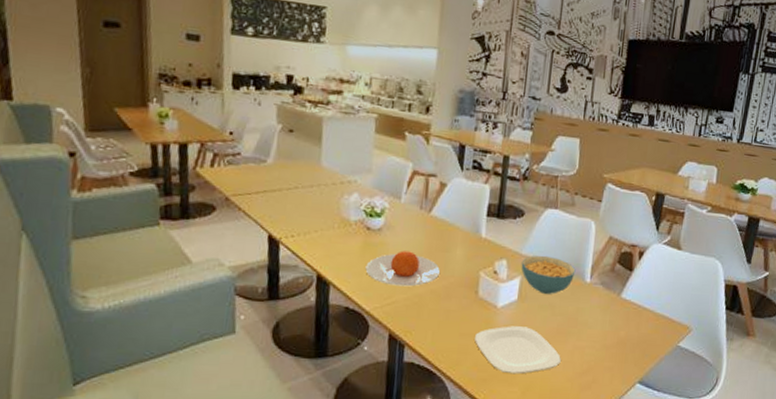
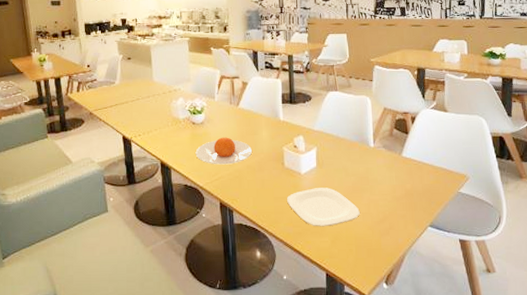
cereal bowl: present [521,255,576,294] -> none [315,129,360,160]

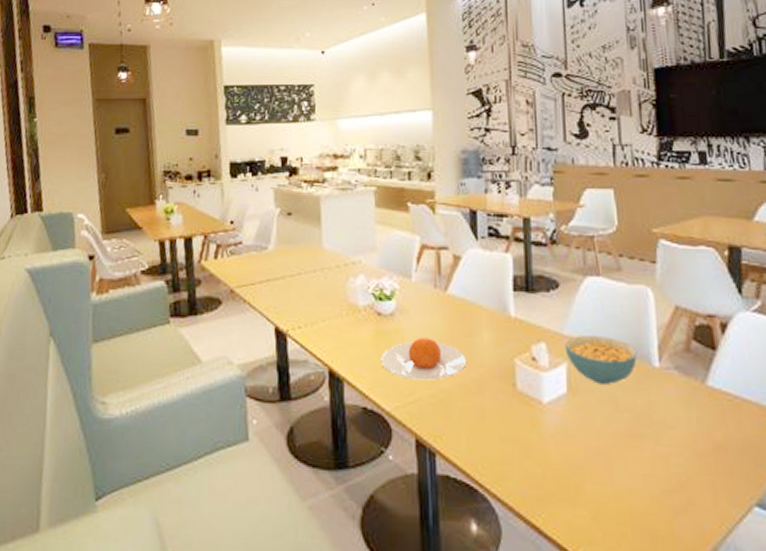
plate: present [287,188,360,227] -> none [520,427,639,492]
cereal bowl: none [315,129,360,160] -> present [564,334,638,384]

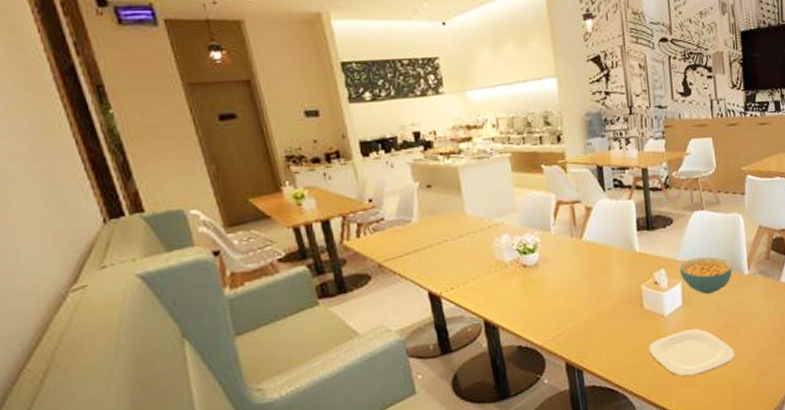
plate: present [380,337,467,381] -> none [529,279,604,317]
plate: none [520,427,639,492] -> present [649,328,735,377]

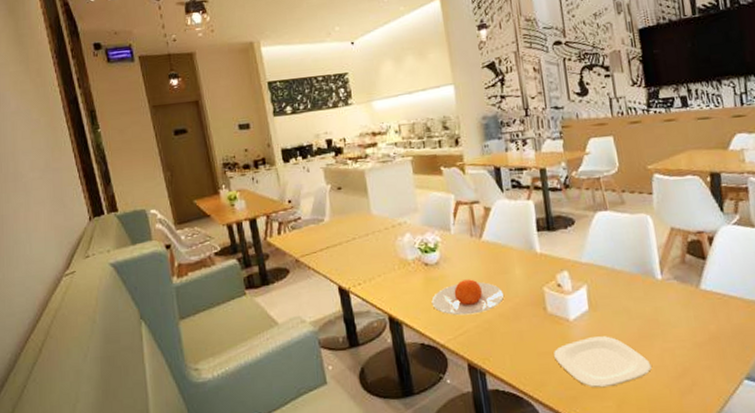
plate: none [529,279,604,317] -> present [431,279,505,316]
cereal bowl: present [679,256,733,294] -> none [583,259,643,299]

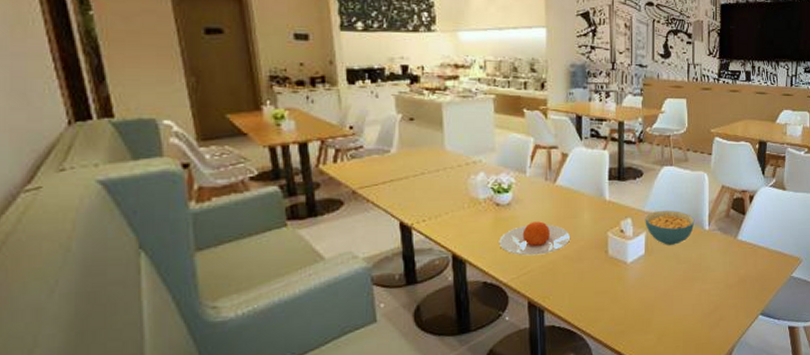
plate: present [554,336,652,388] -> none [609,277,690,324]
cereal bowl: none [583,259,643,299] -> present [645,210,695,245]

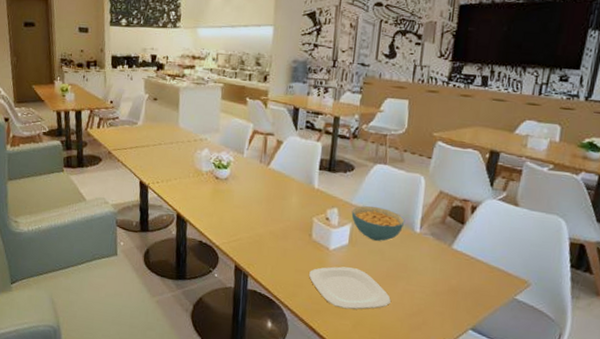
plate: present [499,221,571,256] -> none [215,197,278,228]
plate: none [609,277,690,324] -> present [309,266,391,310]

